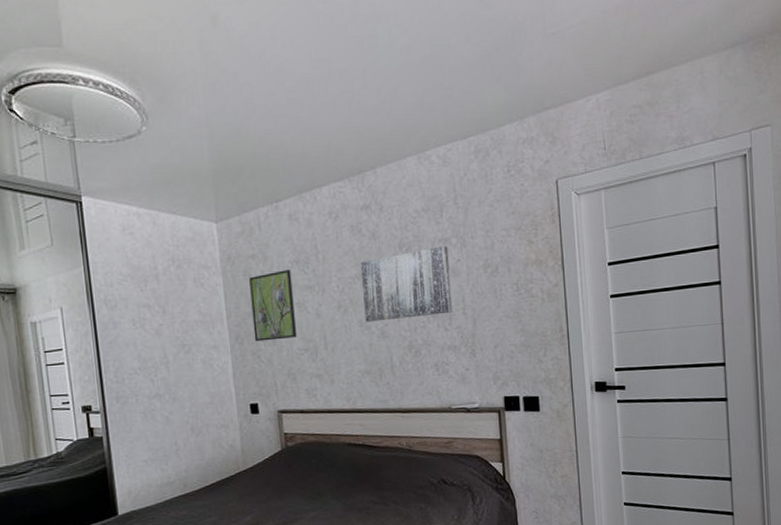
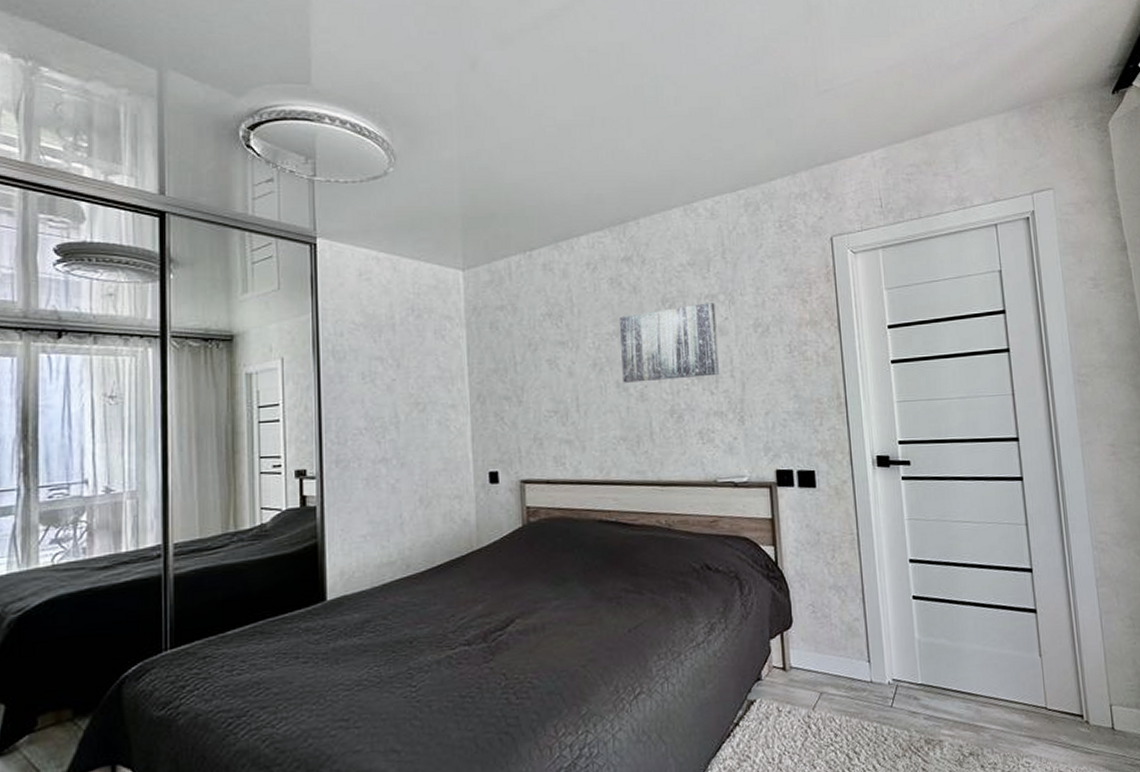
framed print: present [249,270,298,342] -> none [496,323,547,401]

